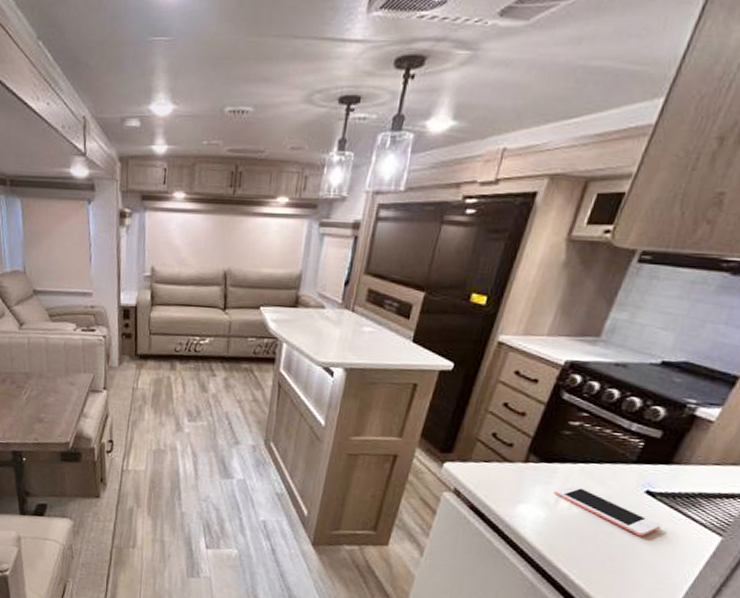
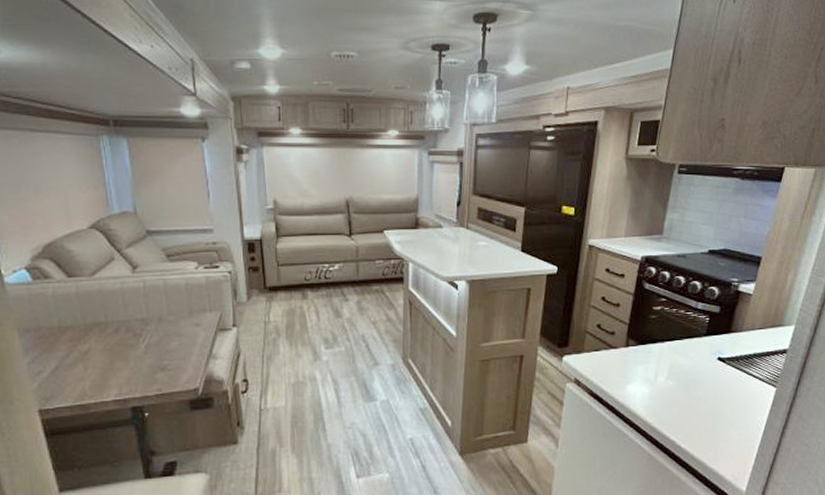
cell phone: present [553,484,662,537] -> none [652,361,734,398]

